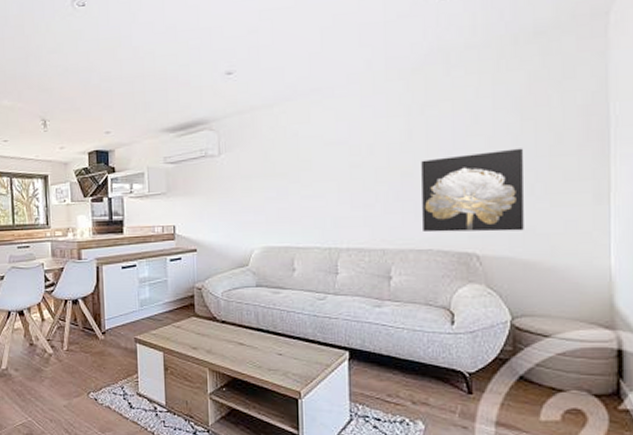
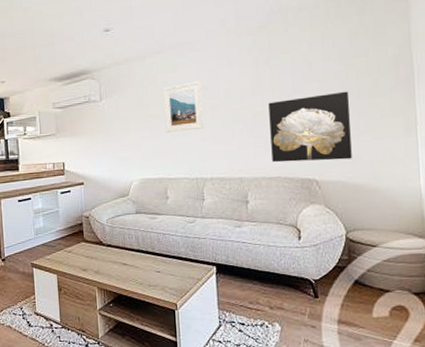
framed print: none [293,134,342,194] -> present [163,81,205,133]

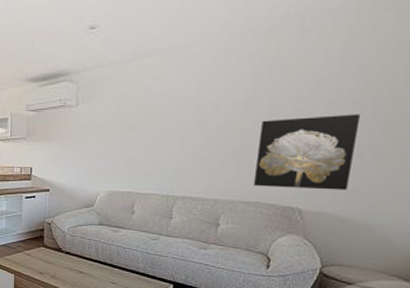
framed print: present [163,81,205,133] -> none [141,91,190,145]

